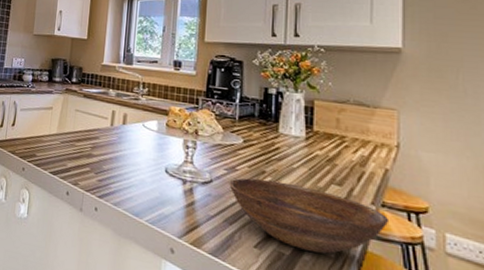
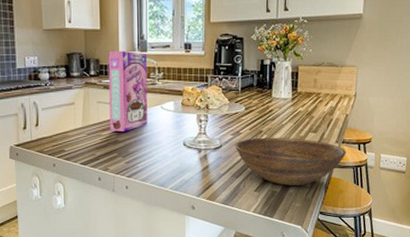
cereal box: none [85,60,132,146] -> present [108,50,147,132]

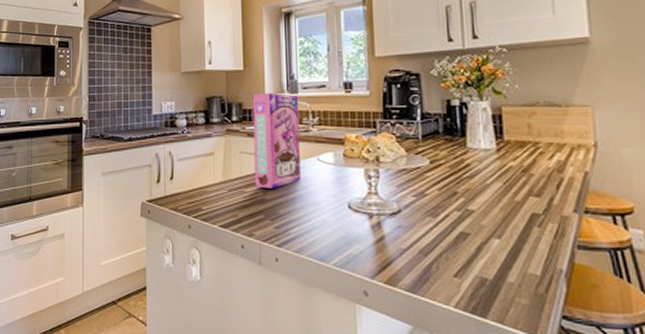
bowl: present [235,137,347,186] -> none [419,201,595,273]

